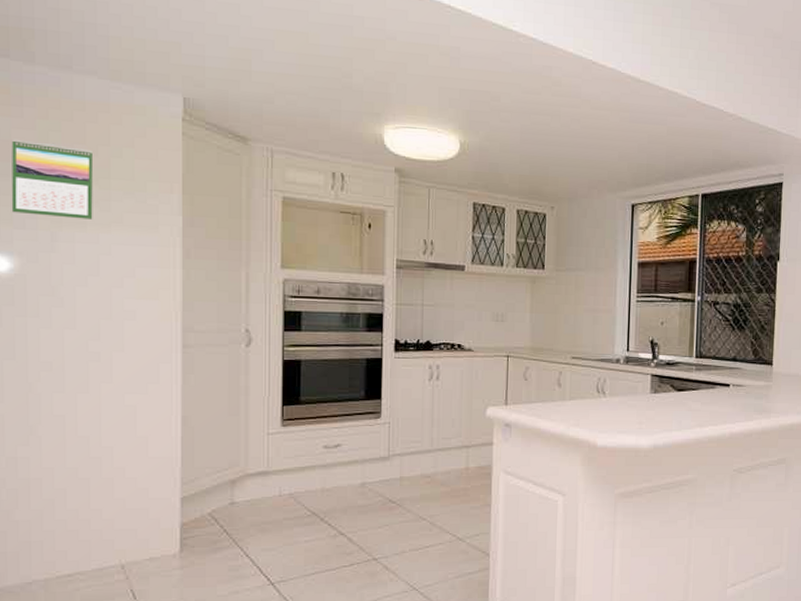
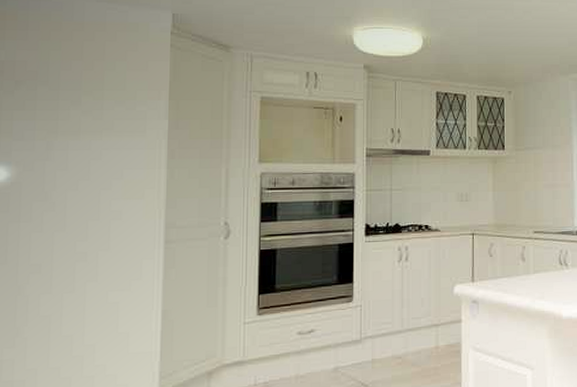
calendar: present [11,139,93,220] -> none [12,59,88,128]

